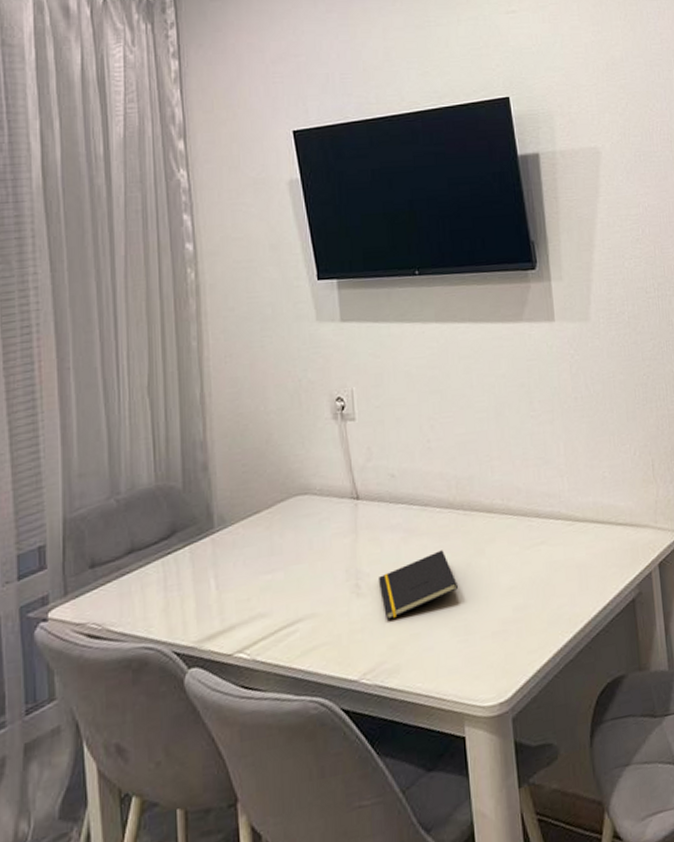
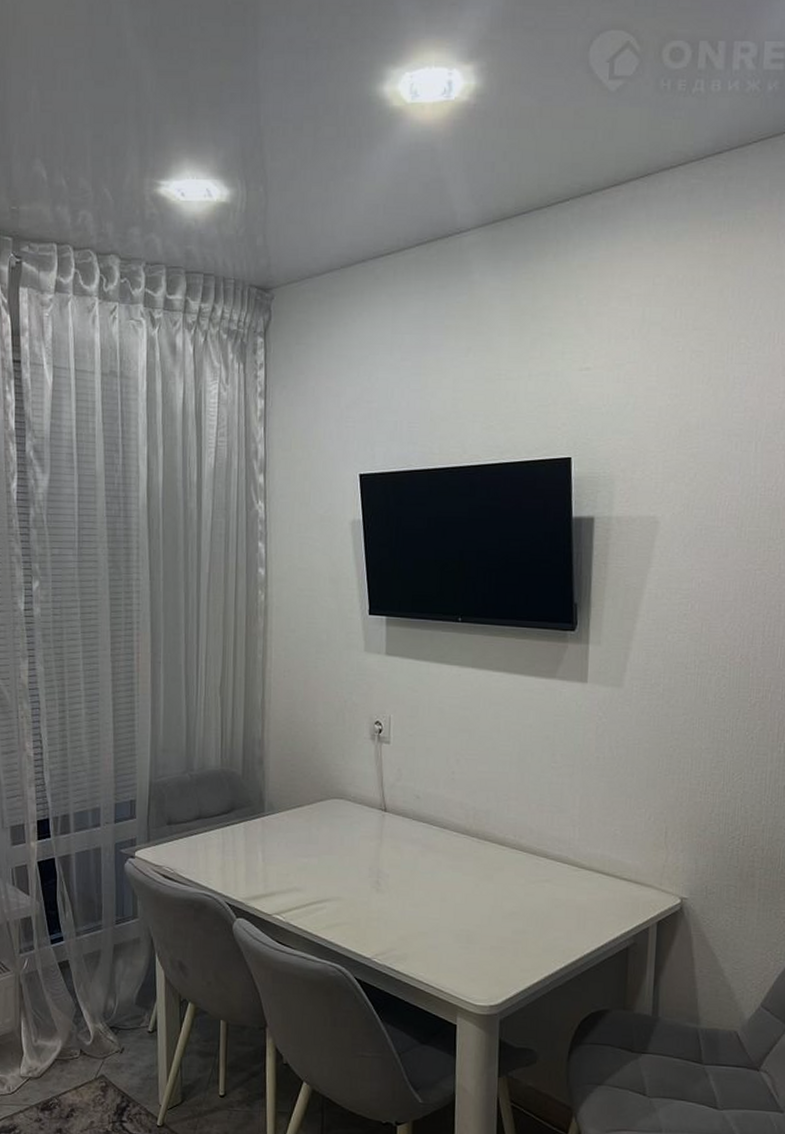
notepad: present [379,550,458,621] -> none [396,868,465,917]

